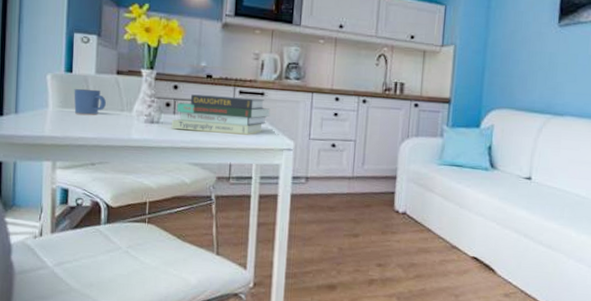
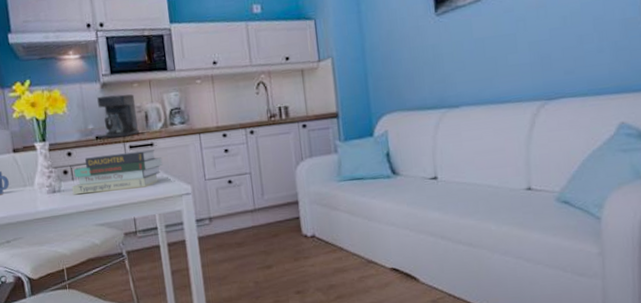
coffee maker: none [209,35,255,82] -> present [97,94,140,140]

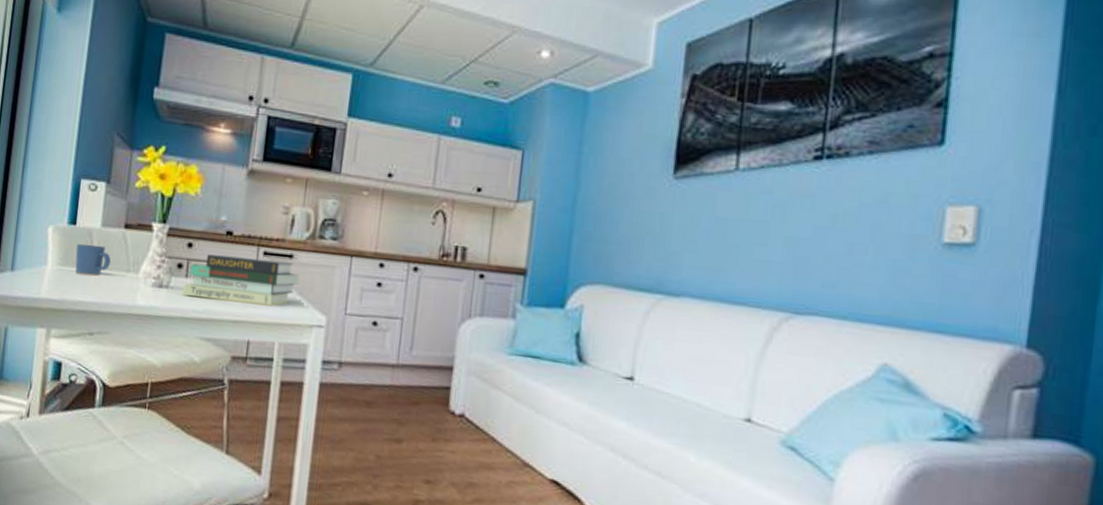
coffee maker: present [97,94,140,140] -> none [229,184,285,241]

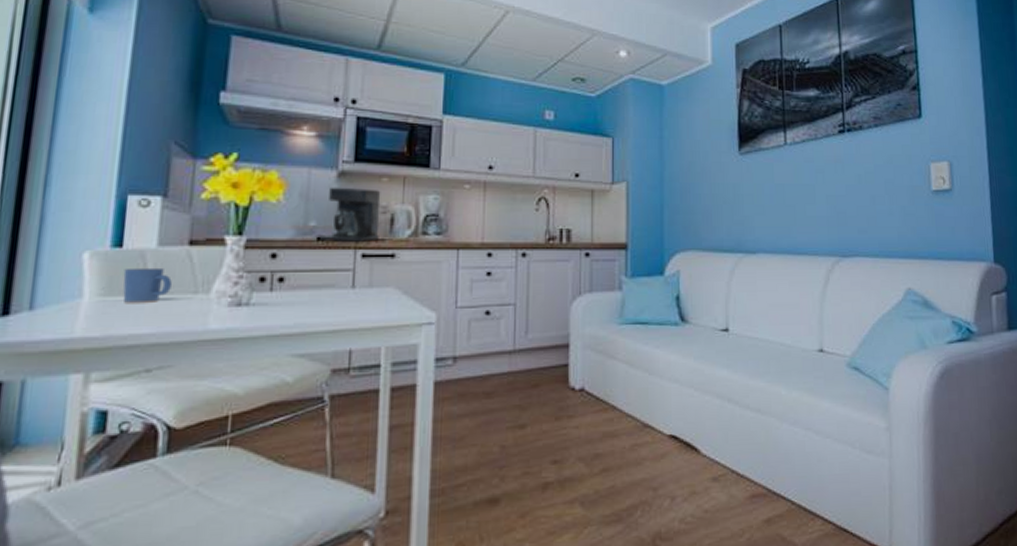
books: present [182,254,300,306] -> none [266,263,404,312]
coffee maker: none [229,184,285,241] -> present [320,187,381,243]

